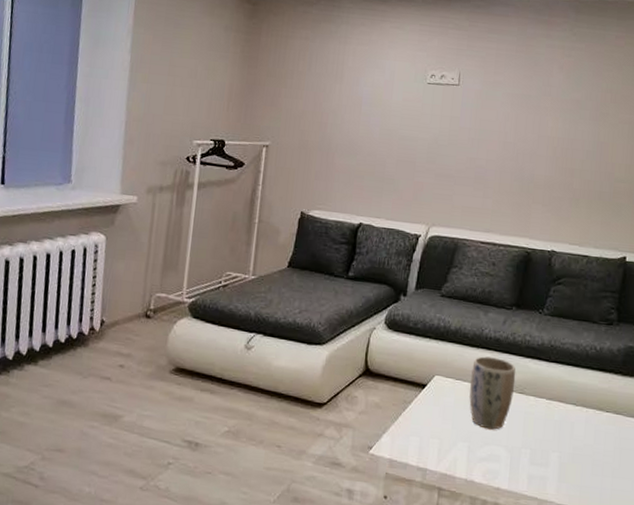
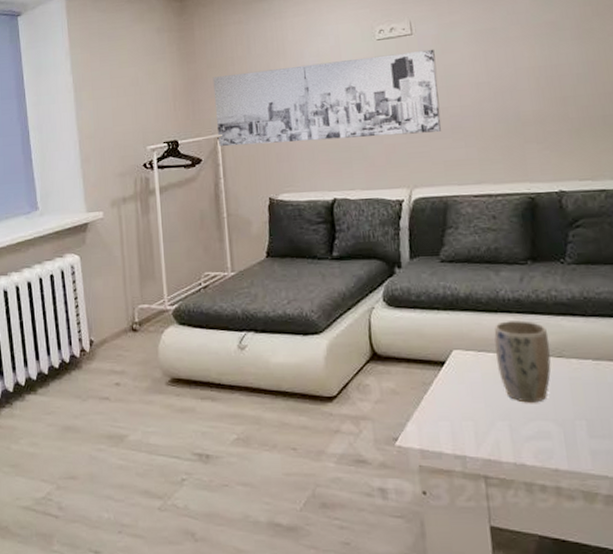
wall art: none [264,86,475,179] -> present [213,49,441,147]

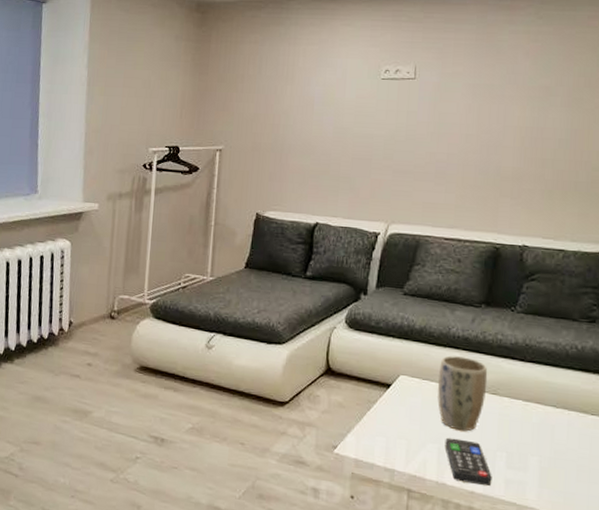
wall art: present [213,49,441,147] -> none [217,91,433,174]
remote control: none [515,412,577,462] -> present [444,437,492,487]

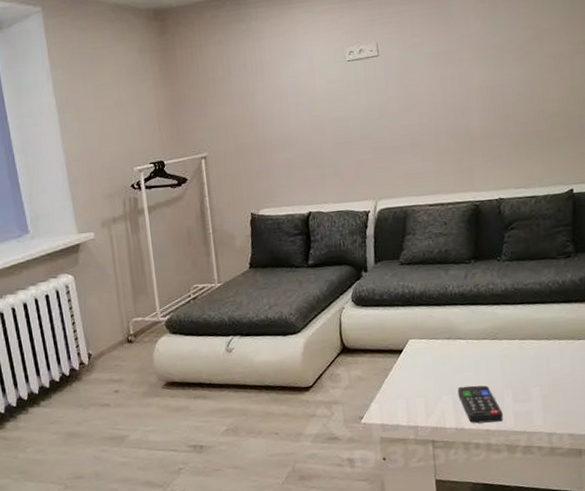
plant pot: present [437,355,488,432] -> none [443,311,487,379]

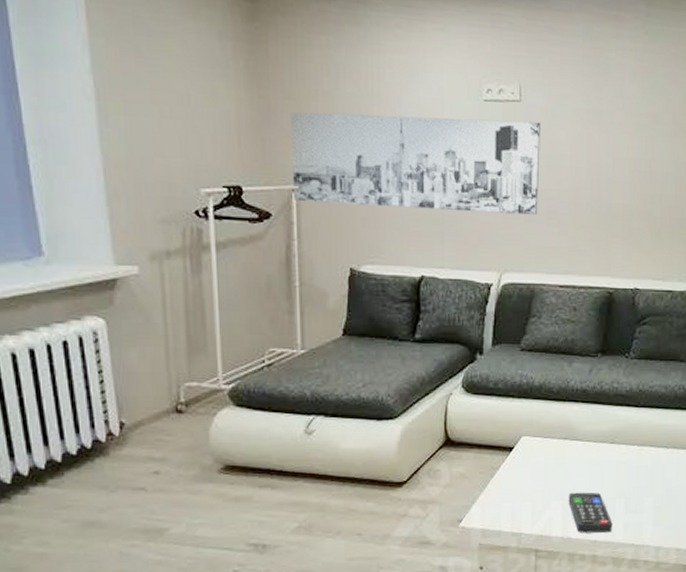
wall art: none [195,70,403,166] -> present [290,112,541,215]

